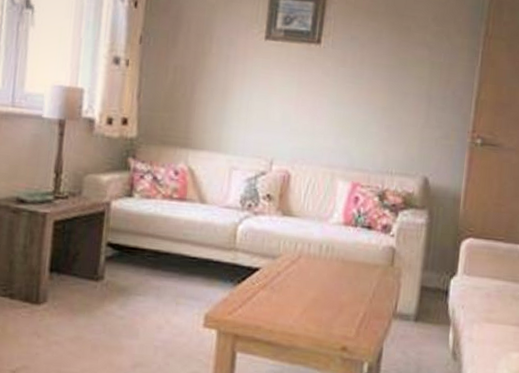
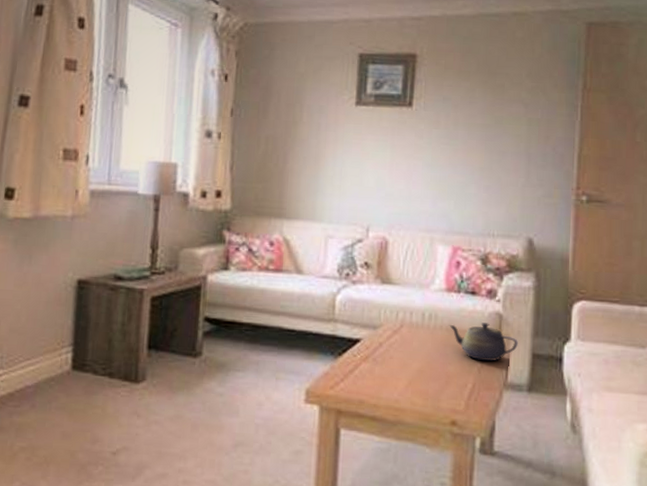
teapot: none [344,256,409,293] -> present [448,322,518,362]

